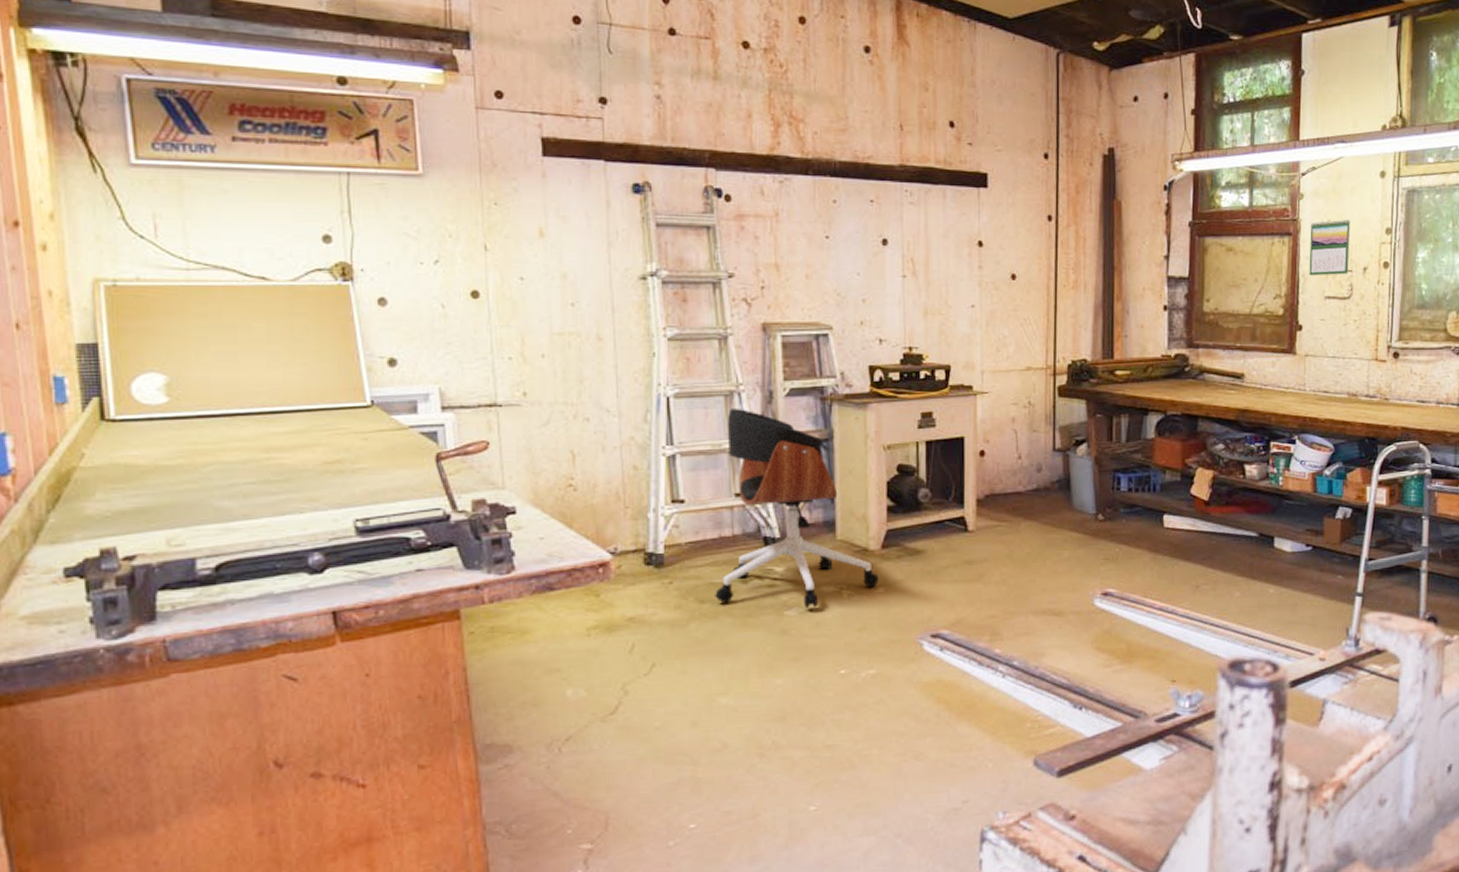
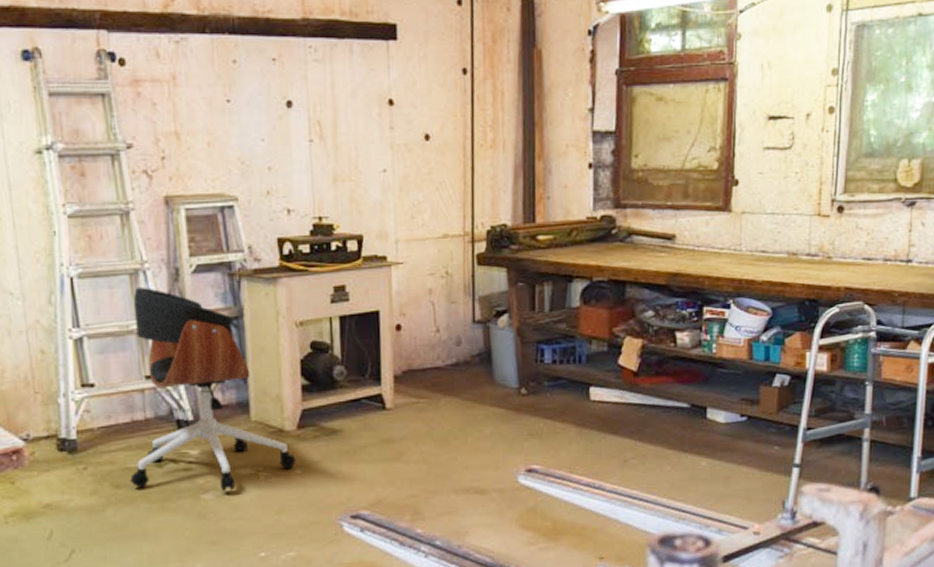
calendar: present [1309,219,1351,276] -> none [746,61,793,125]

